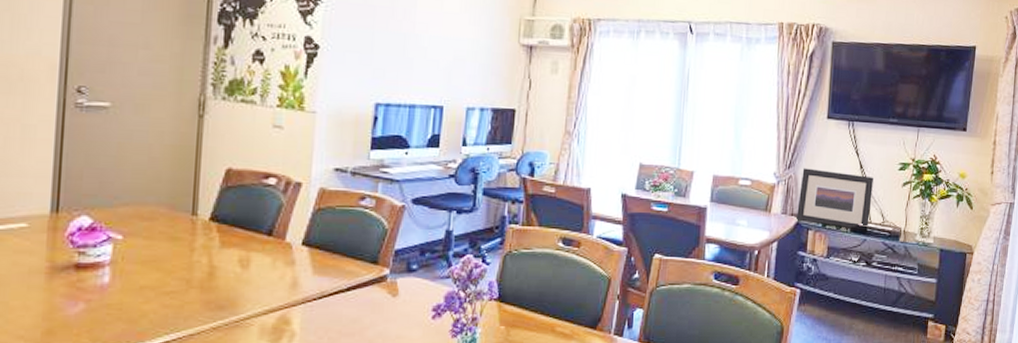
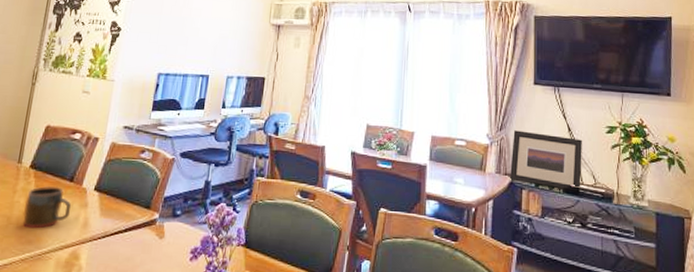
mug: none [207,241,274,292] -> present [22,185,72,229]

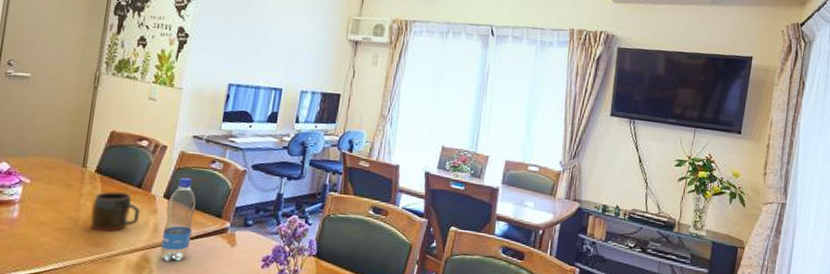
bottle: none [90,169,126,257] -> present [160,177,197,262]
picture frame: present [510,130,582,193] -> none [579,159,651,221]

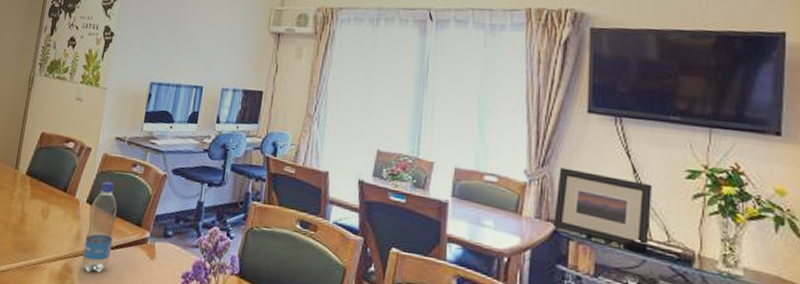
mug: present [90,191,141,232] -> none [19,194,65,238]
picture frame: none [579,159,651,221] -> present [554,167,652,251]

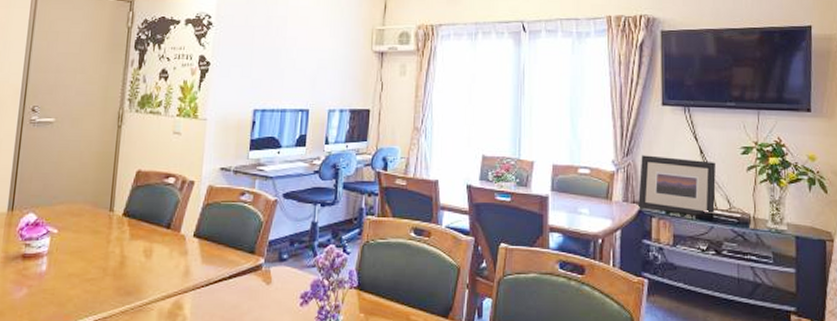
bottle: present [82,181,118,273] -> none [193,213,228,306]

